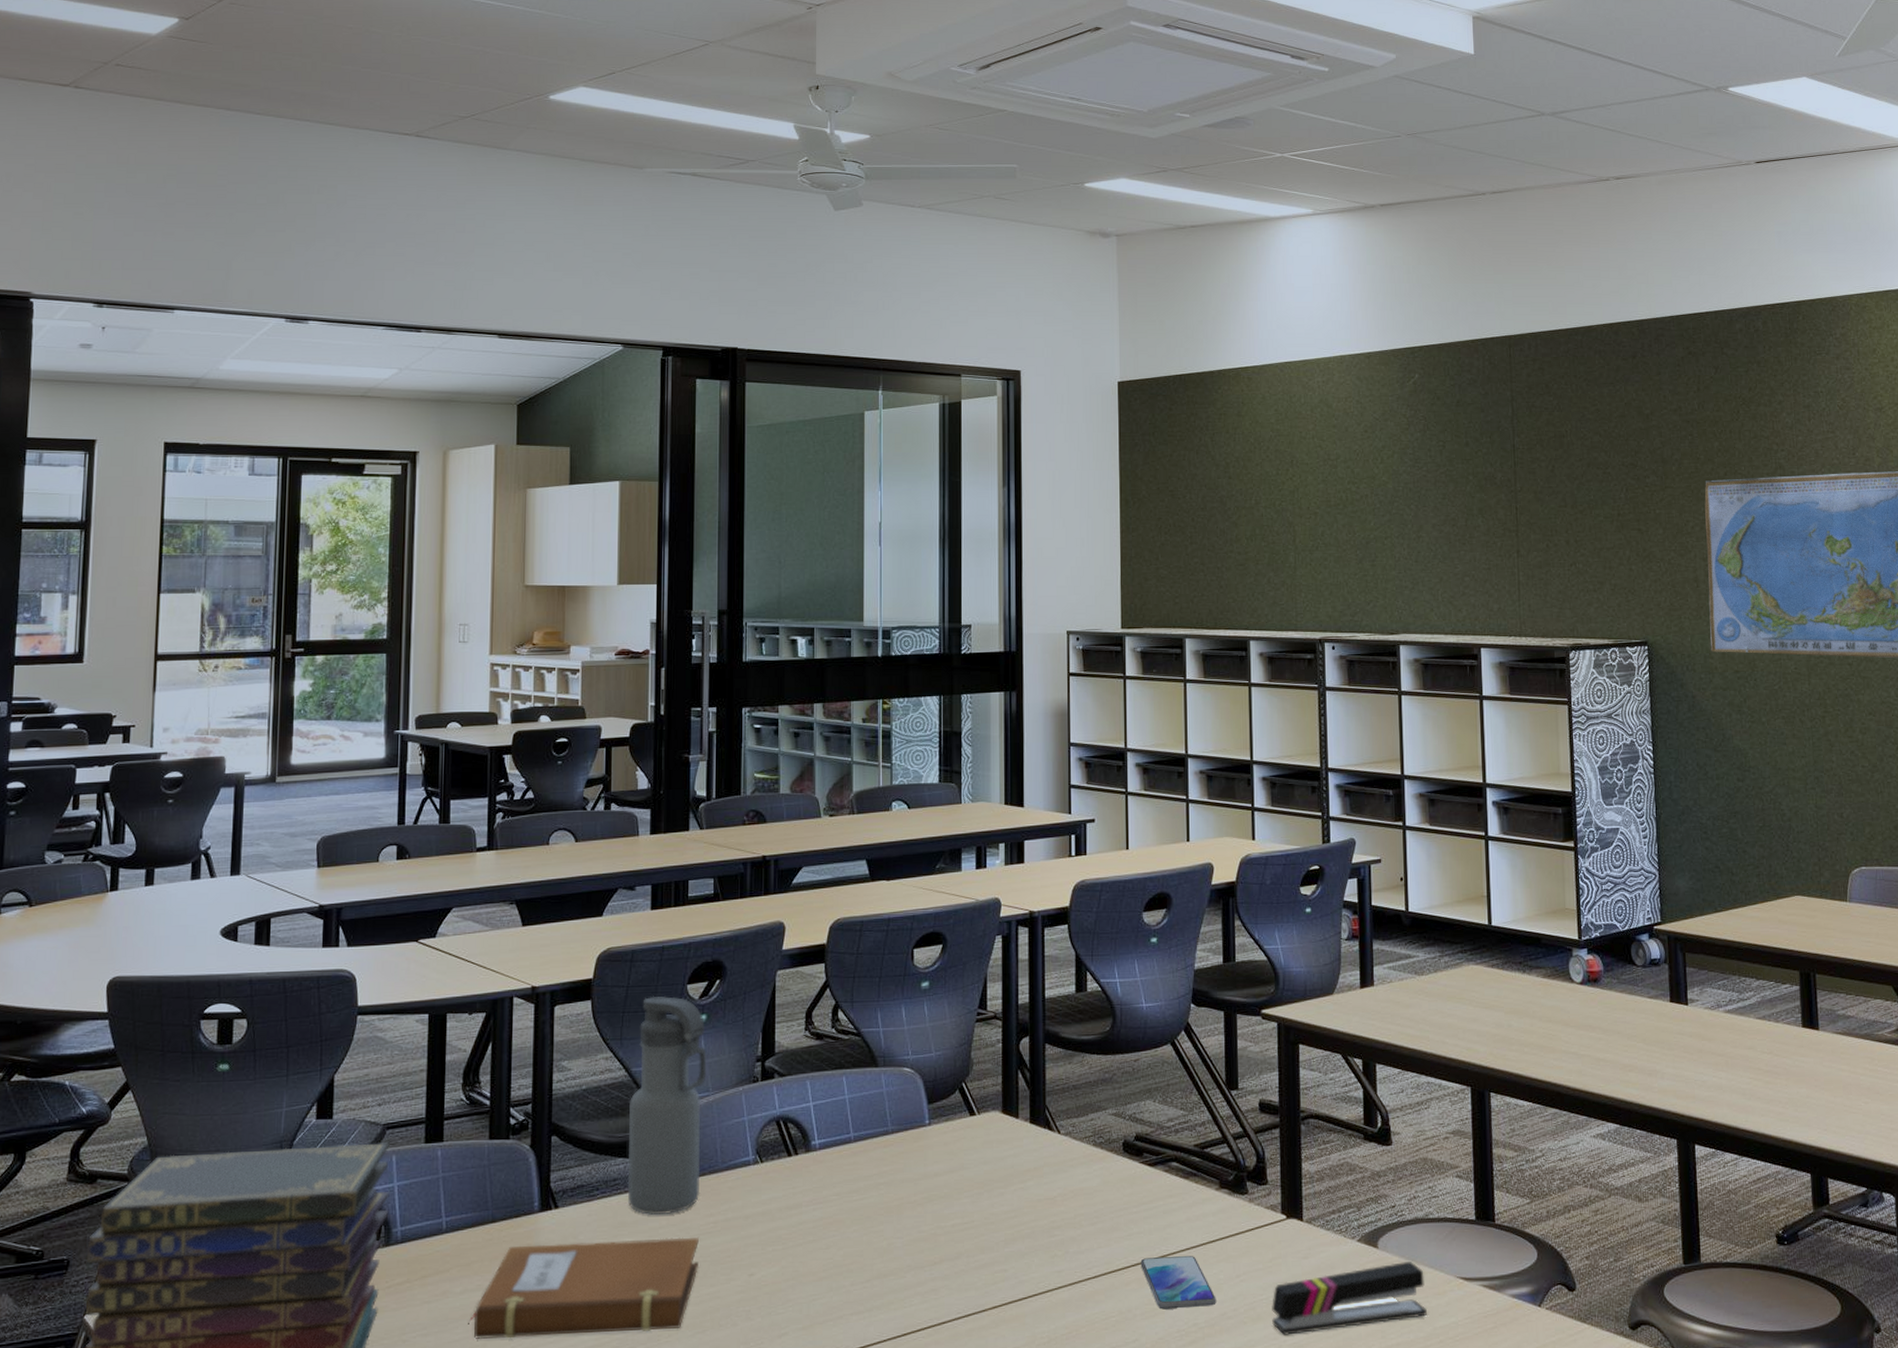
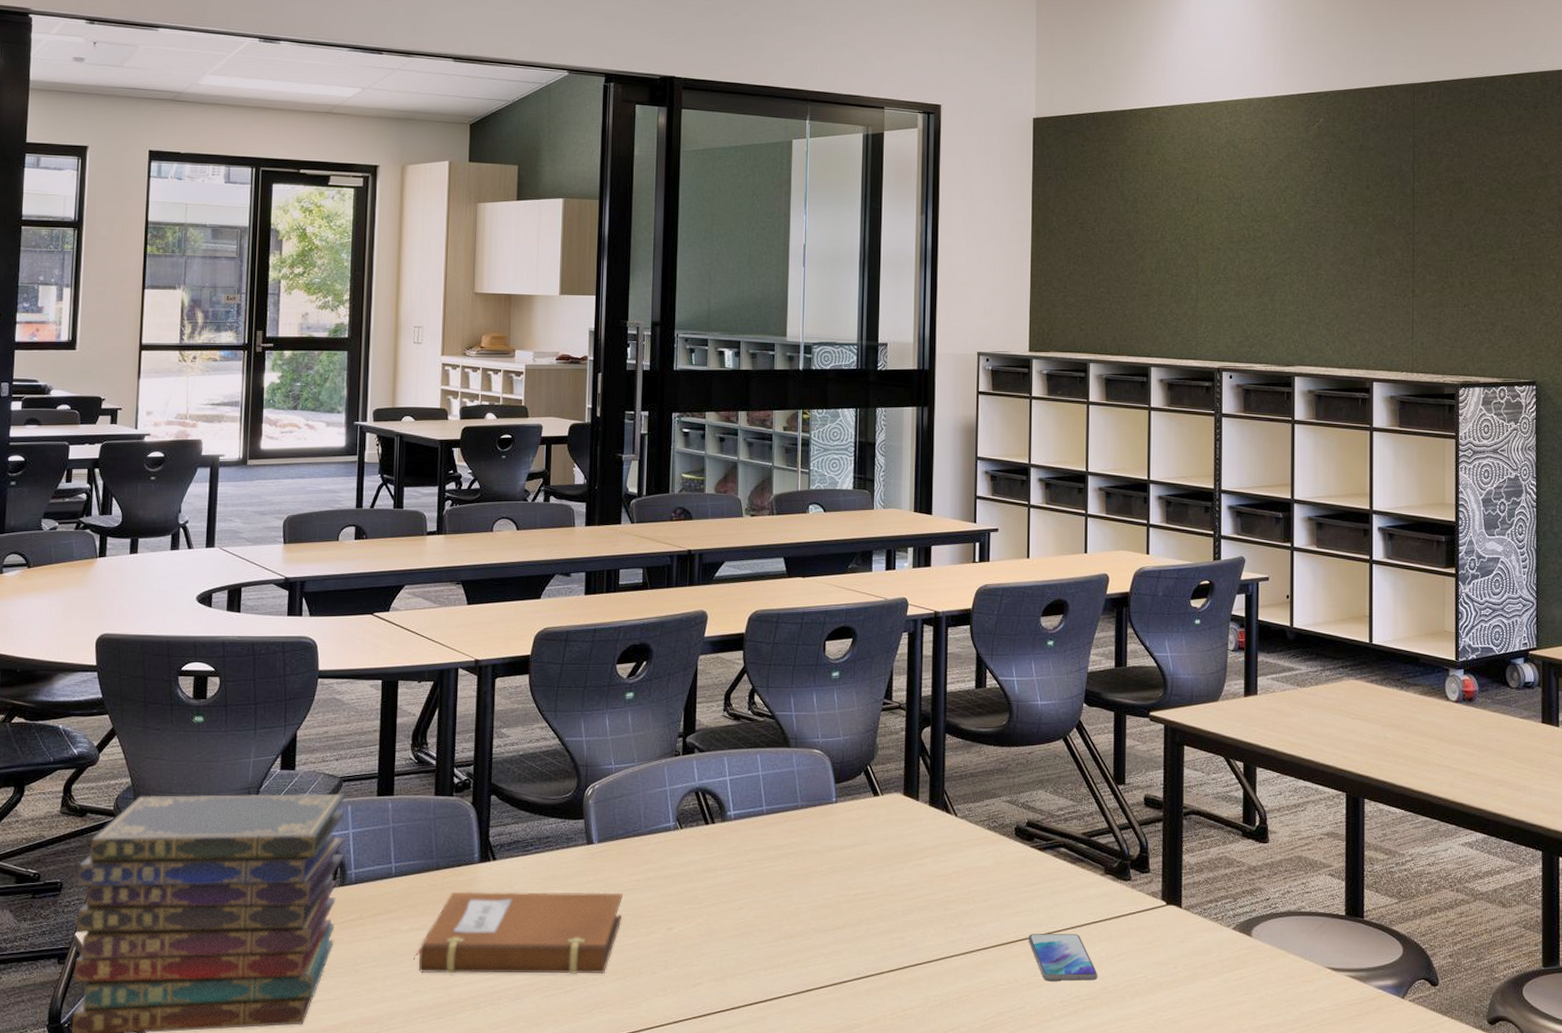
water bottle: present [628,996,707,1215] -> none [559,673,633,871]
stapler: present [1272,1262,1427,1335] -> none [1149,951,1295,1011]

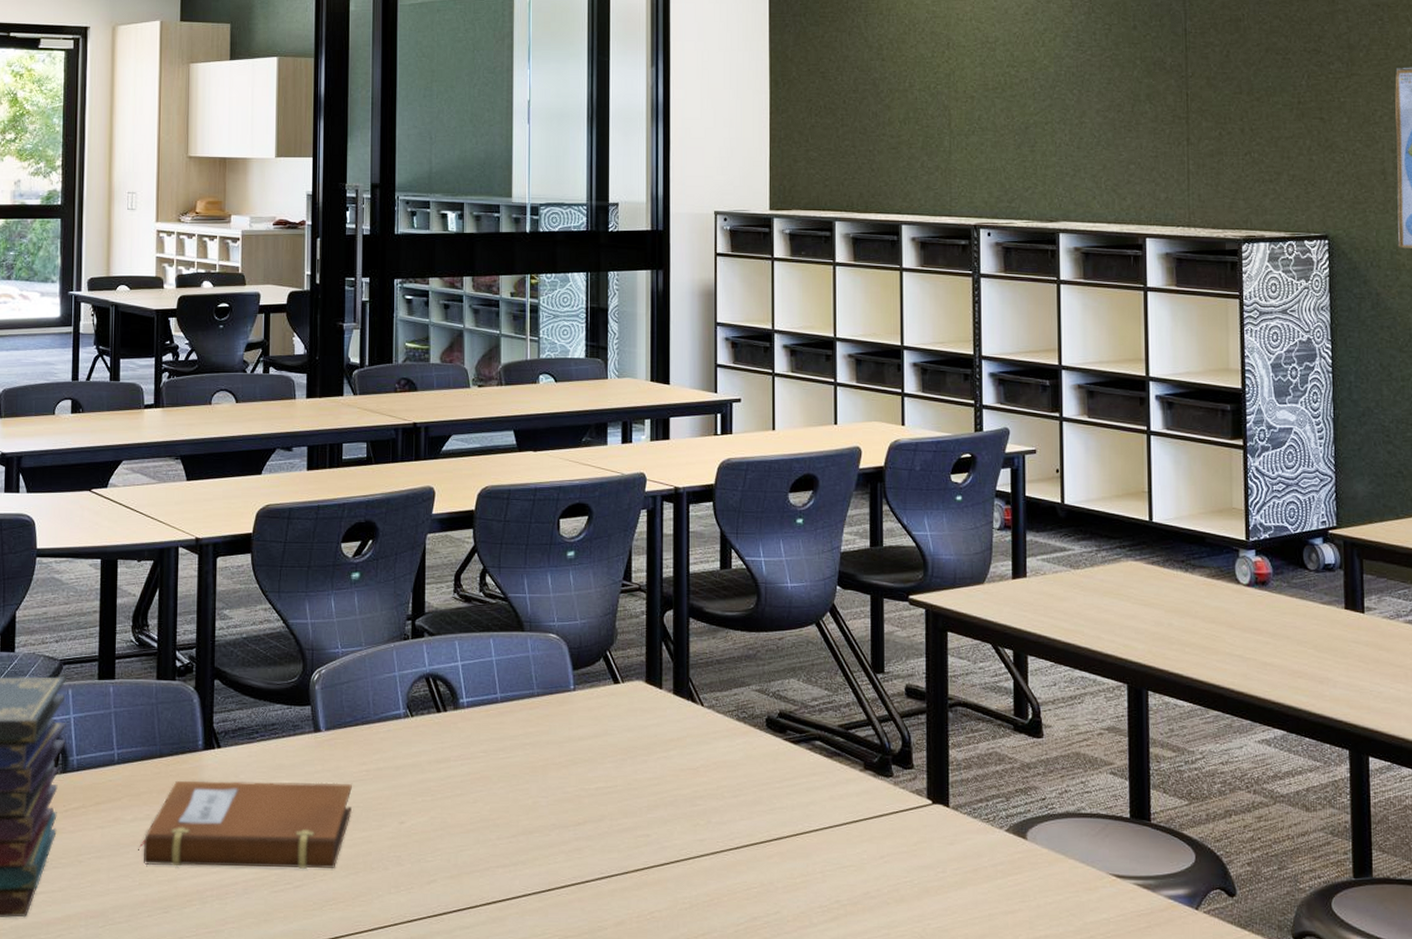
smartphone: present [1028,934,1098,982] -> none [783,833,859,885]

